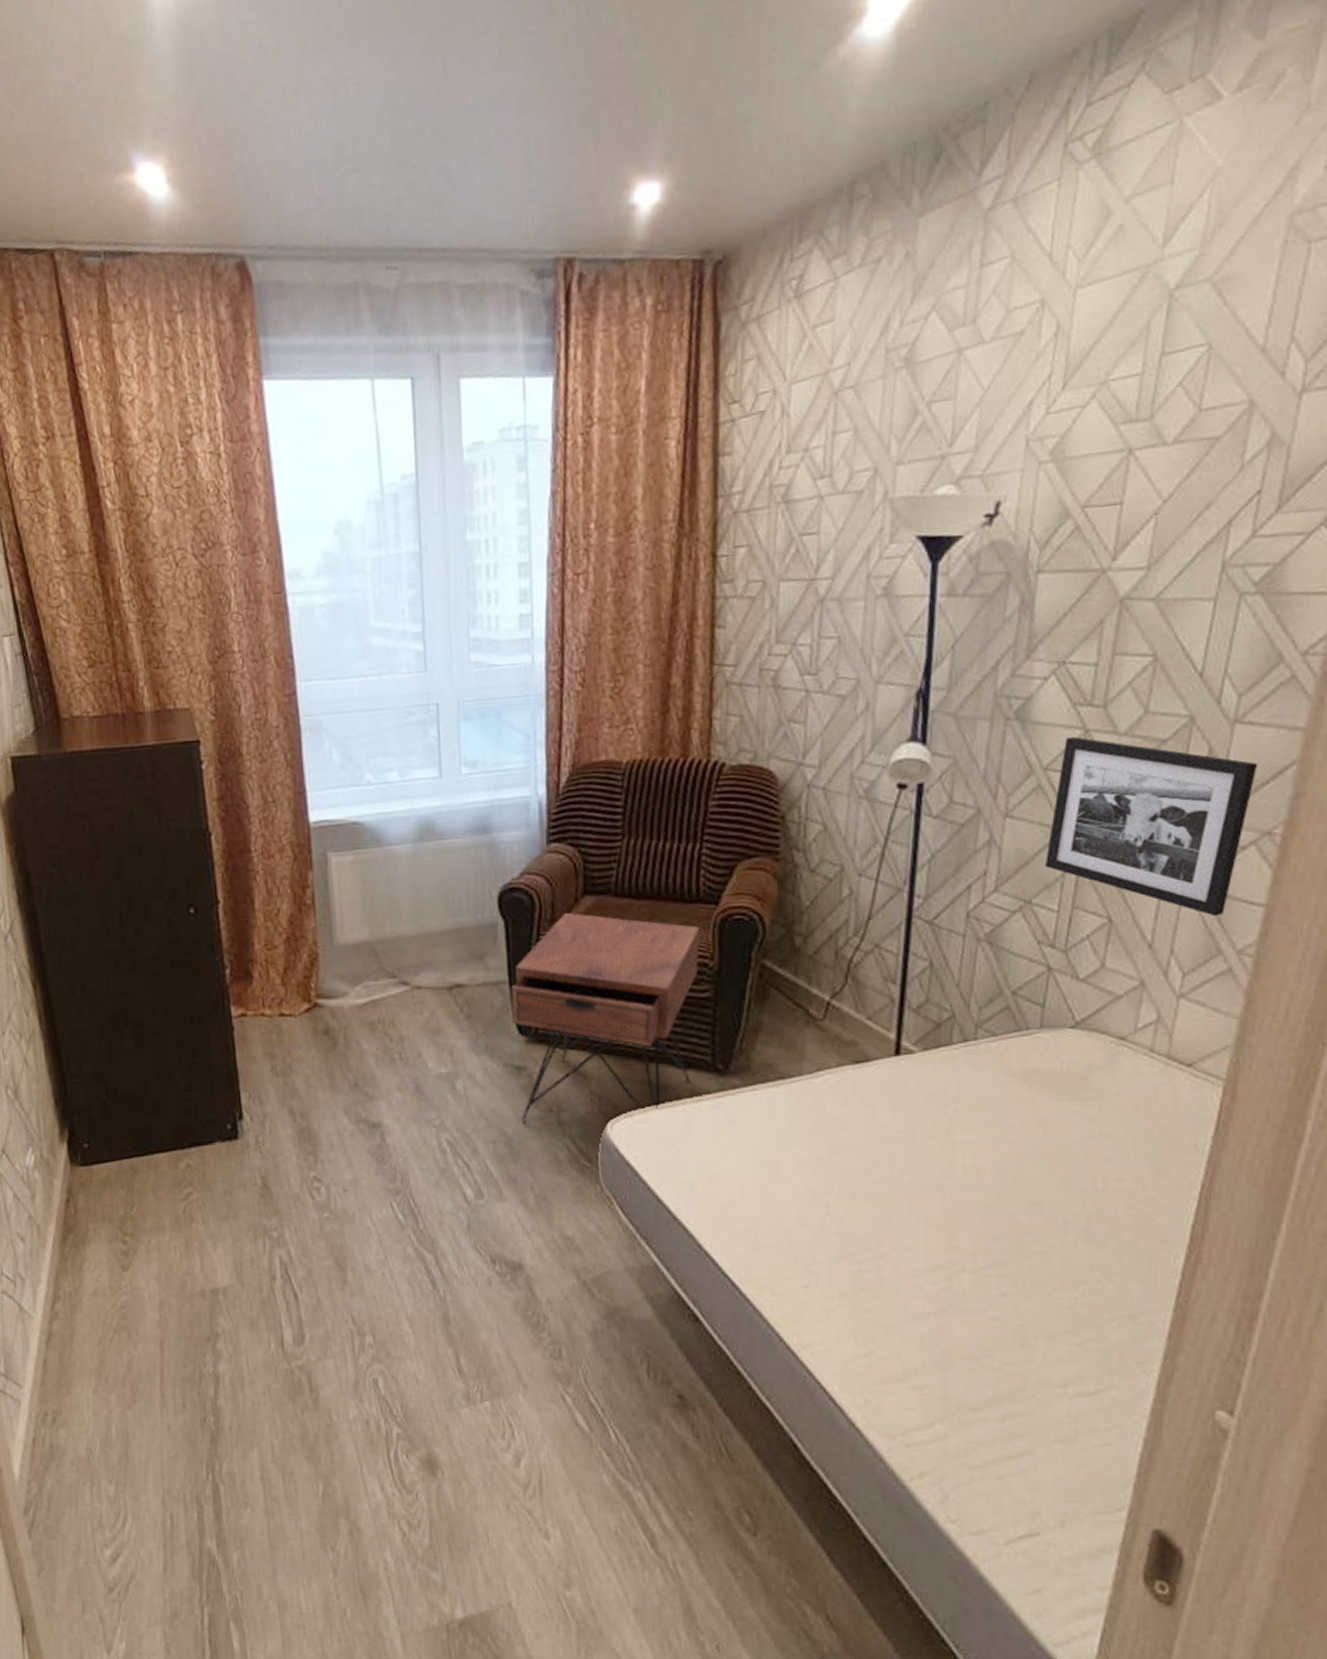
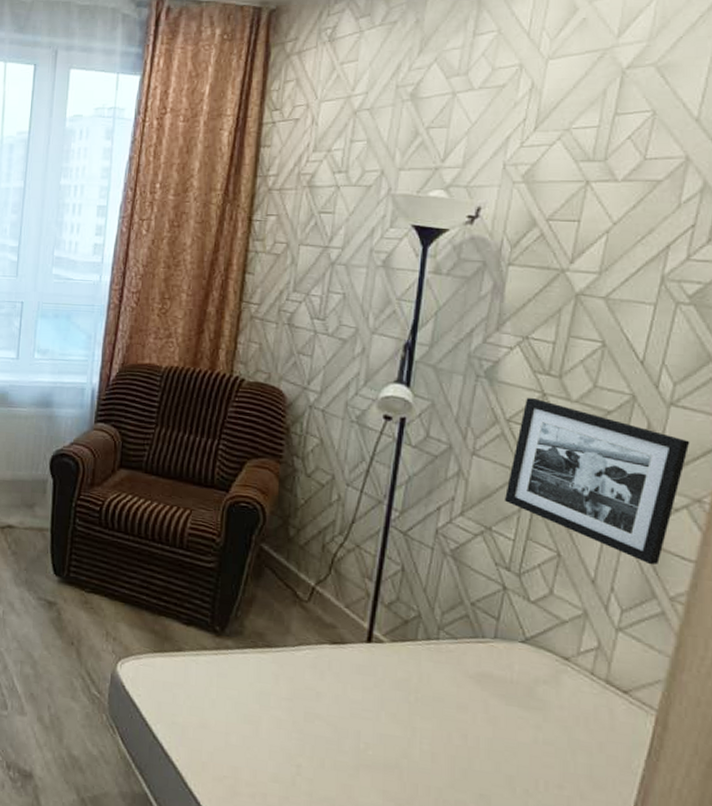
nightstand: present [511,912,700,1122] -> none [47,479,212,657]

